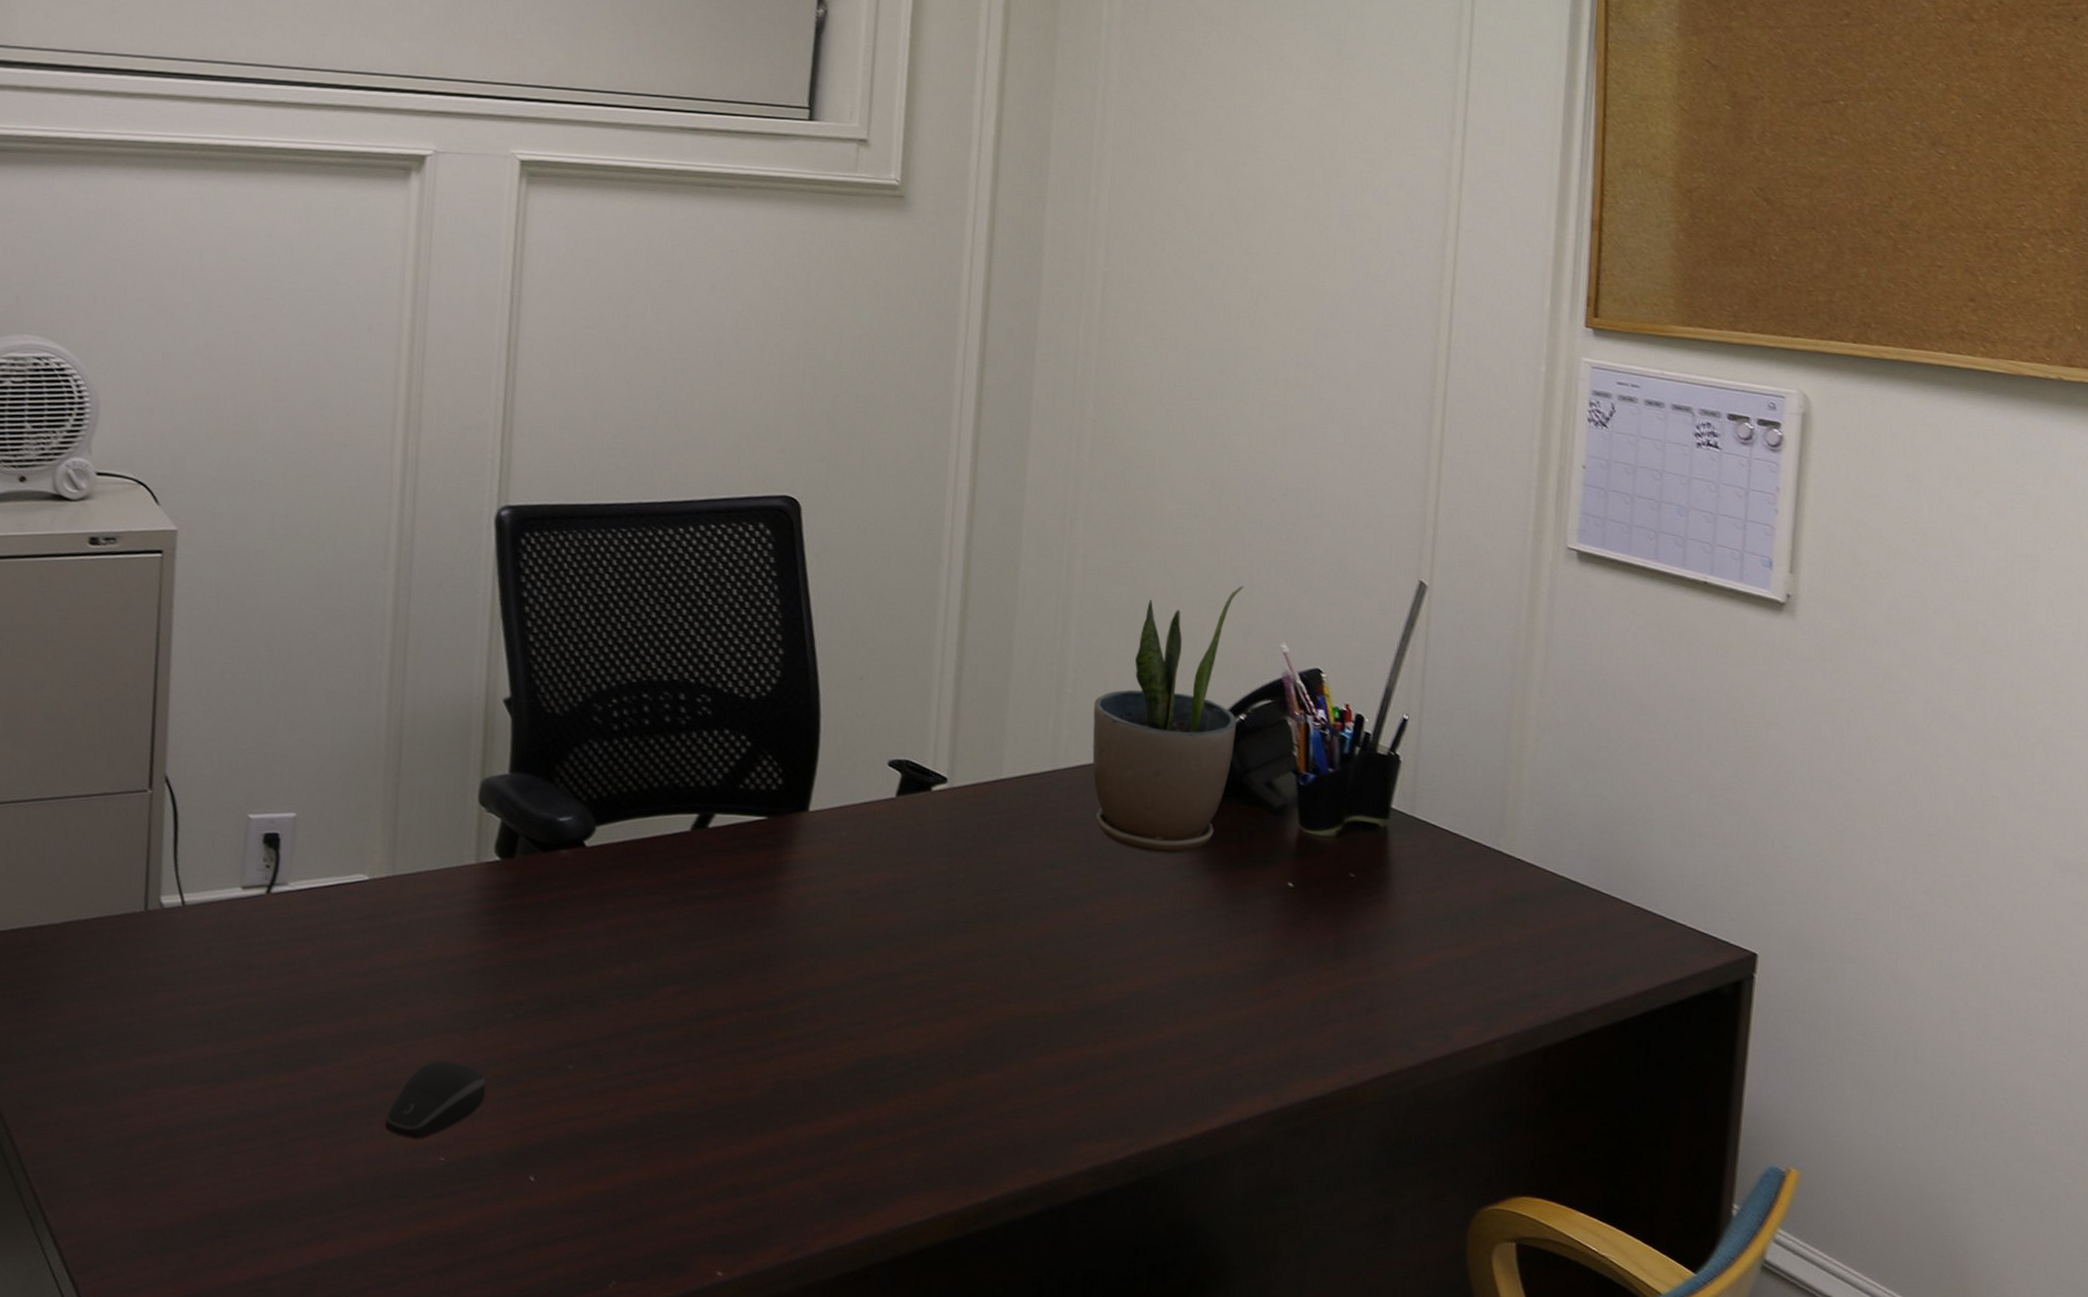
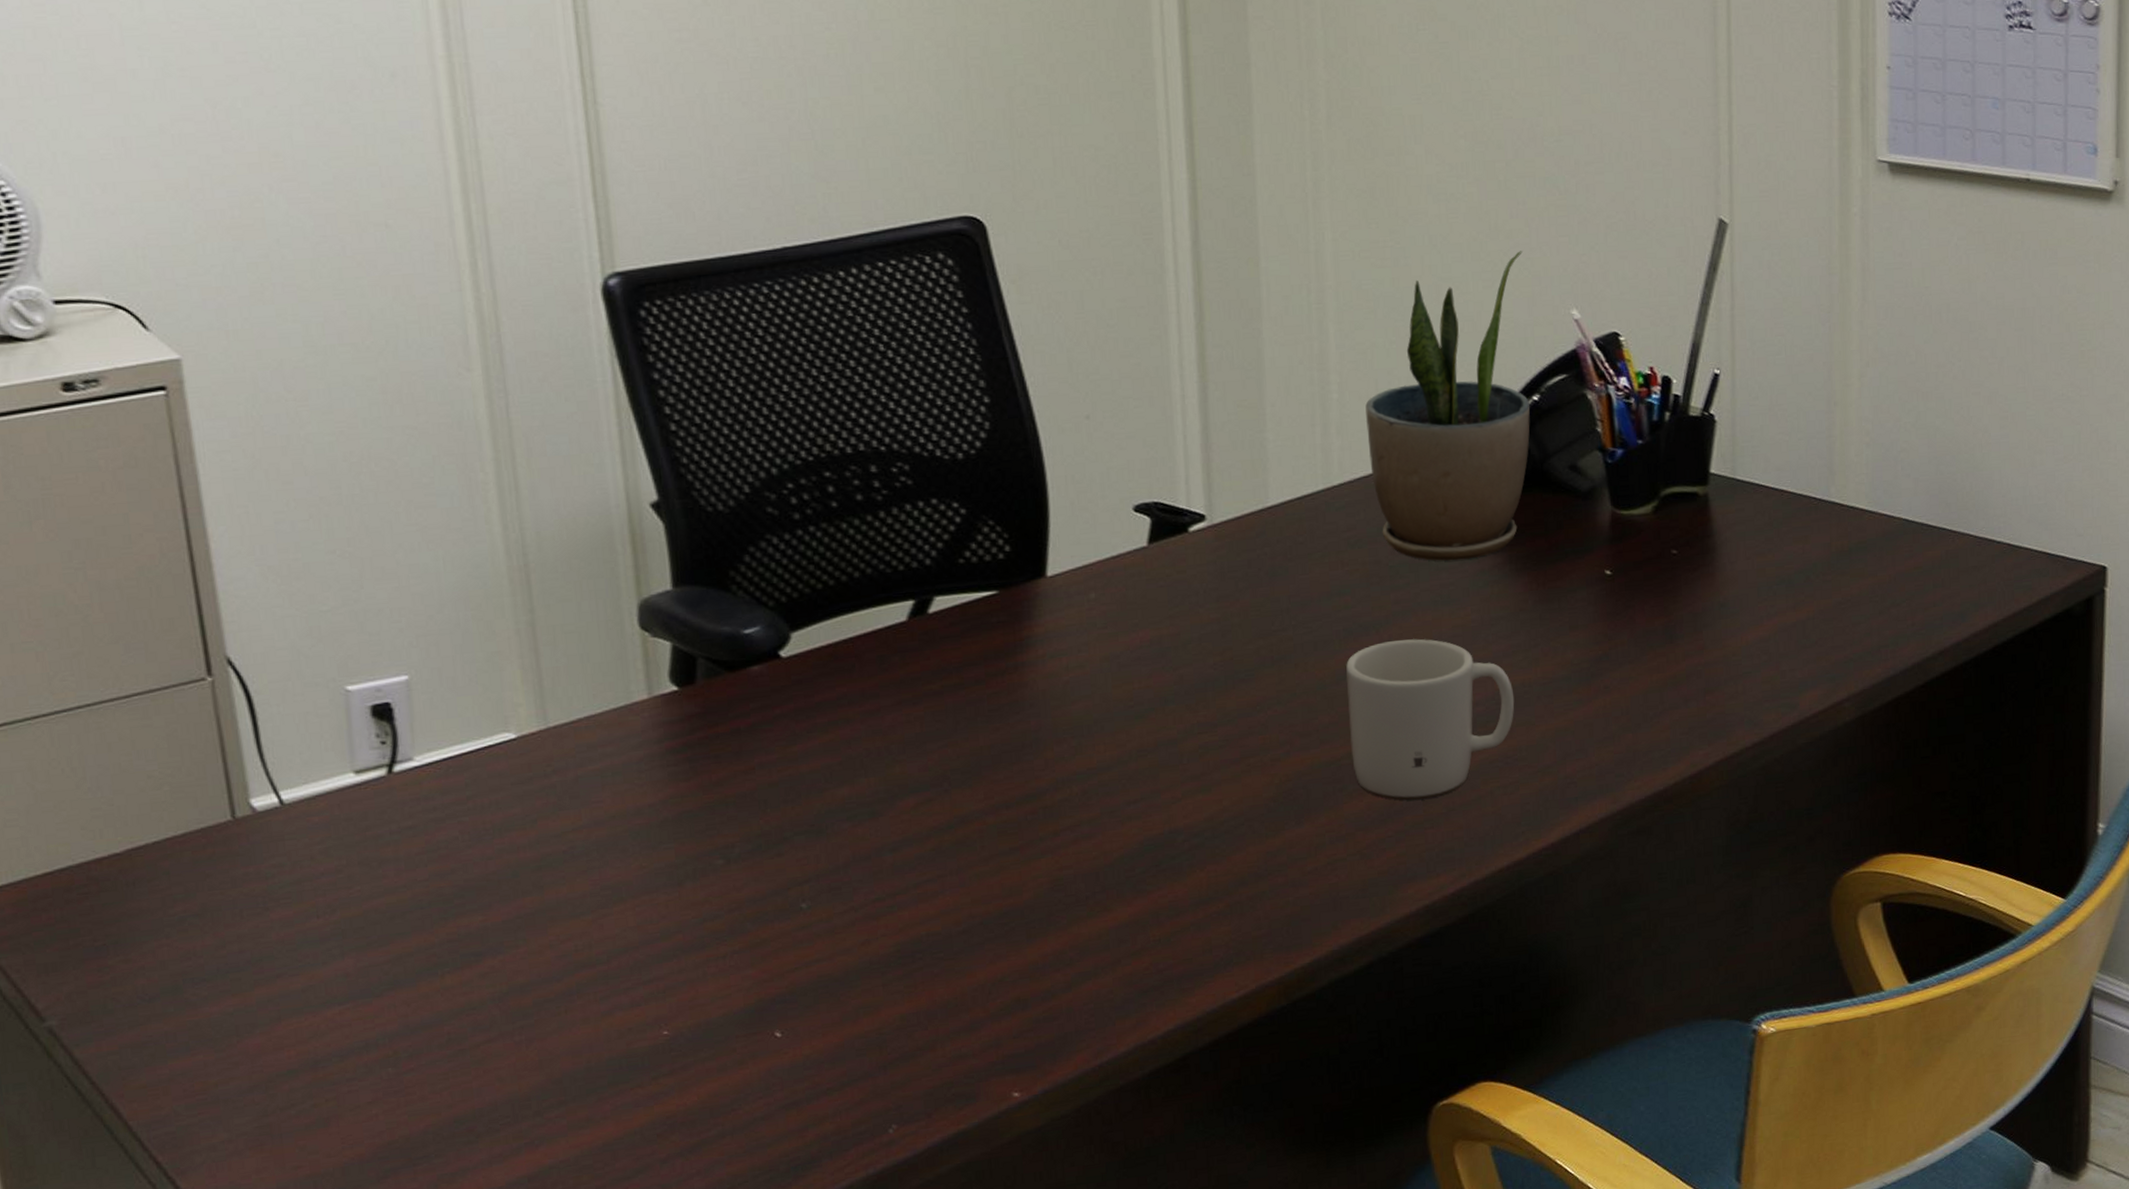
computer mouse: present [385,1060,486,1138] -> none [587,924,706,1017]
mug: none [1046,915,1195,1067] -> present [1346,638,1515,801]

